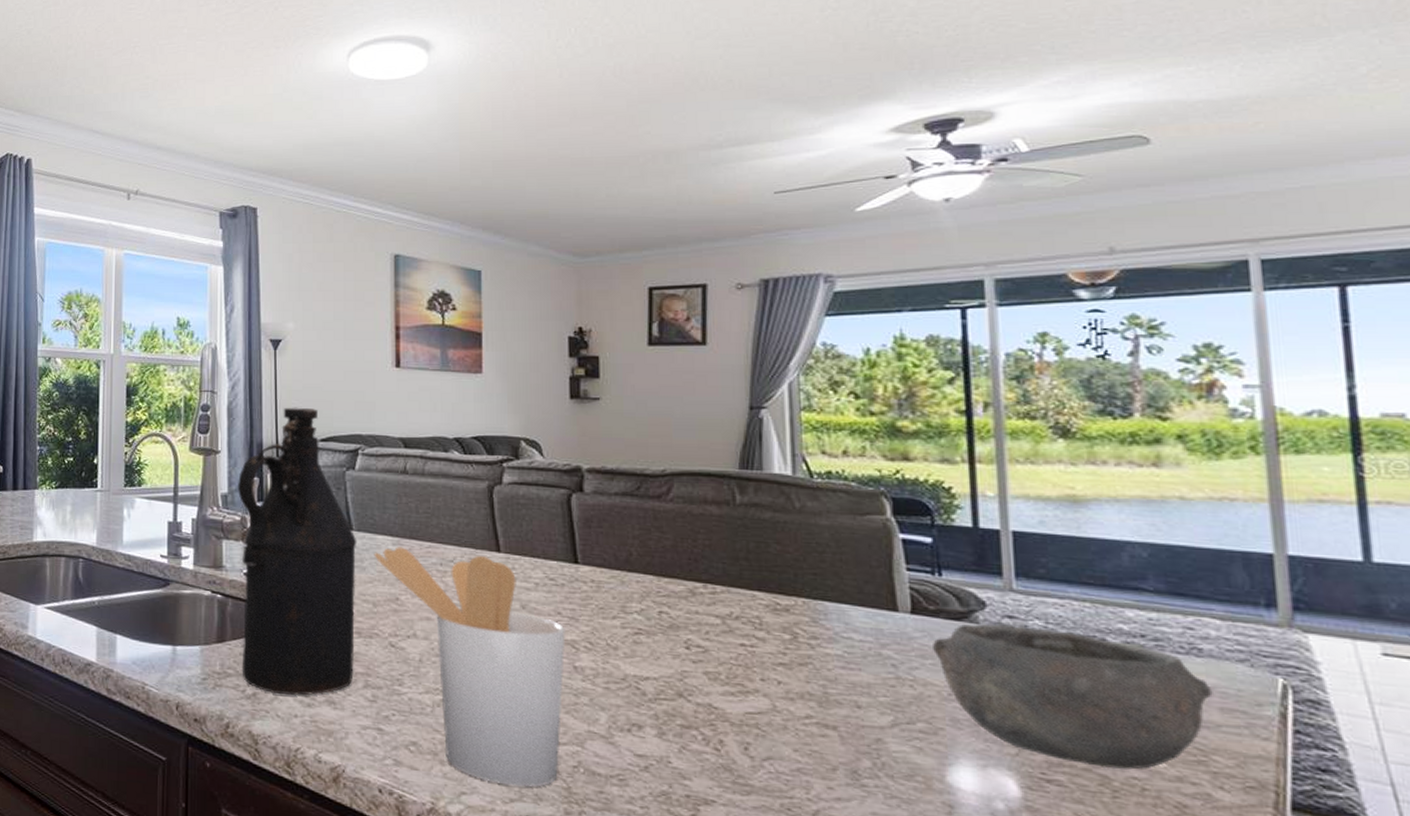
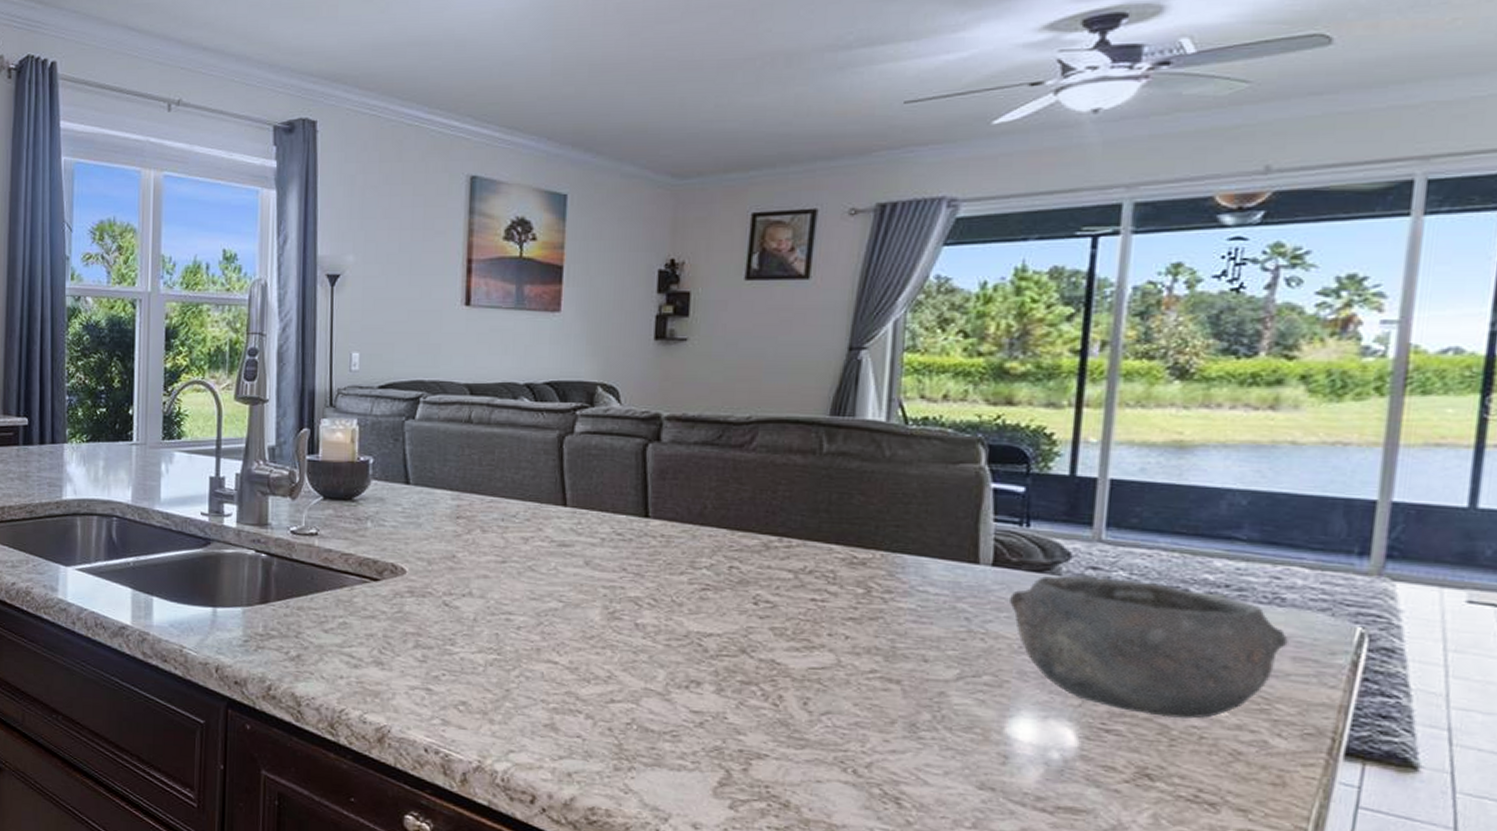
bottle: present [237,407,357,696] -> none [285,350,414,657]
utensil holder: present [374,547,566,787] -> none [431,501,630,744]

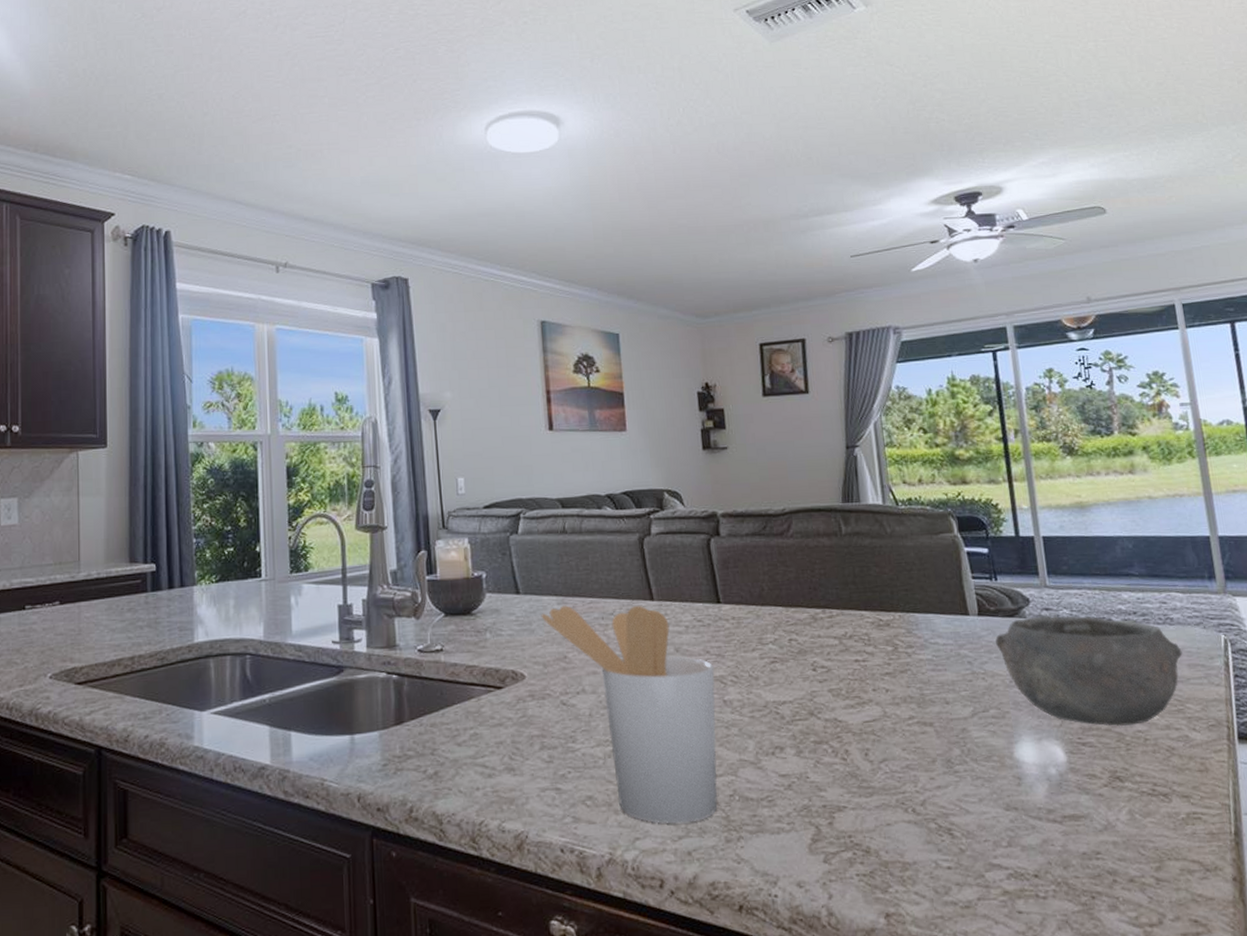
utensil holder: none [431,501,630,744] -> present [541,605,718,824]

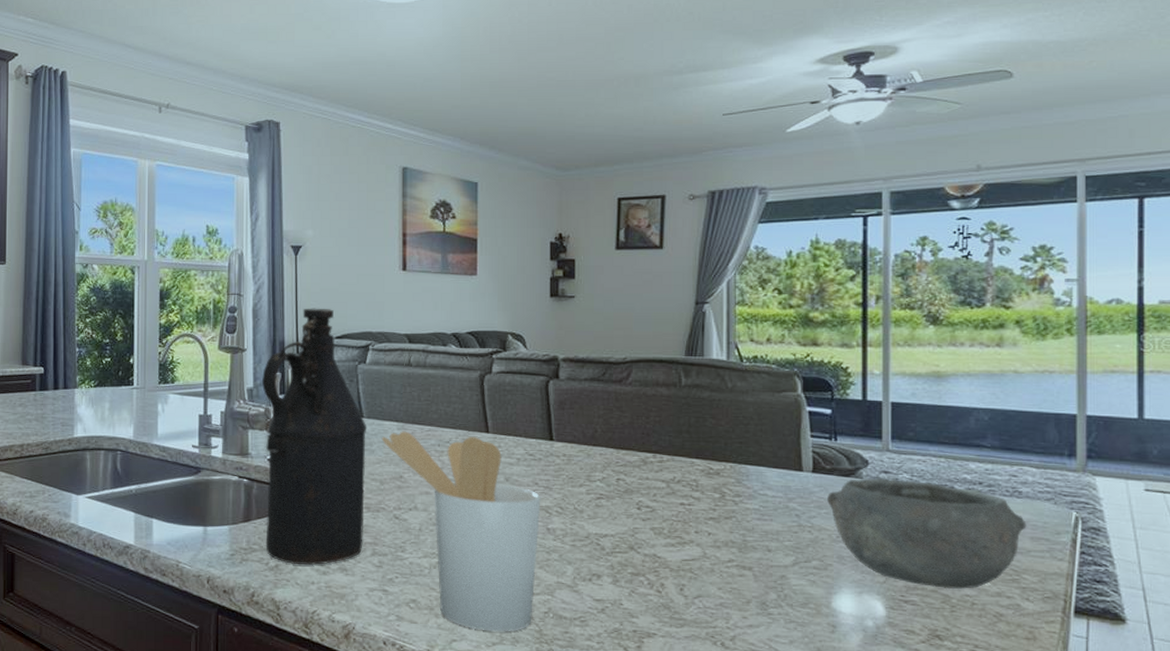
bottle: none [405,476,530,770] -> present [261,308,367,565]

